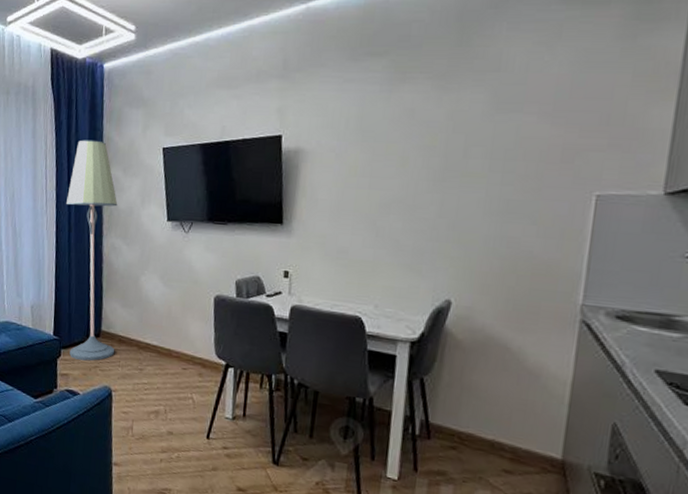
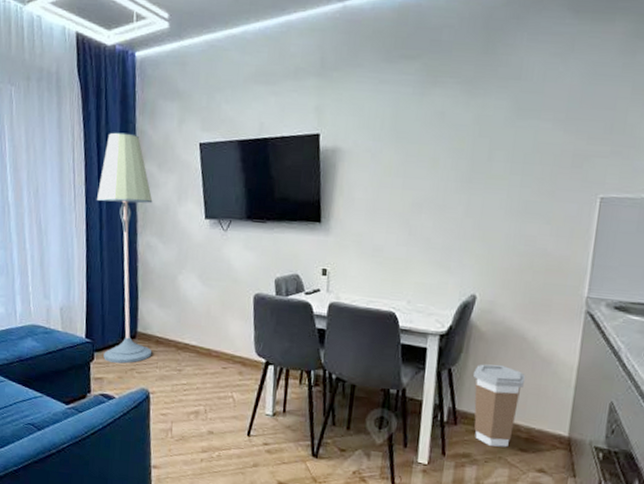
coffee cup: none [449,374,509,467] -> present [473,364,525,448]

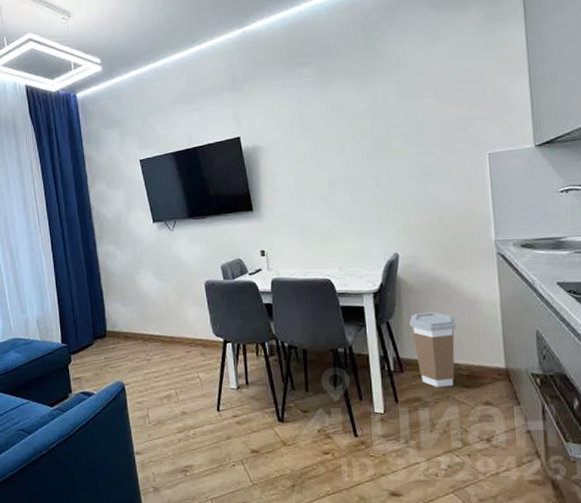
floor lamp: present [97,132,153,364] -> none [58,160,122,362]

